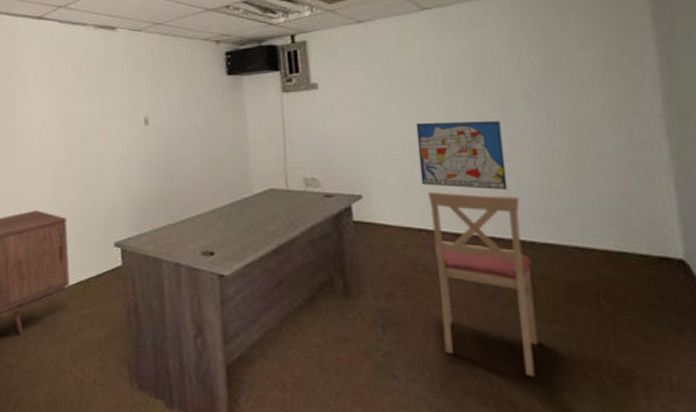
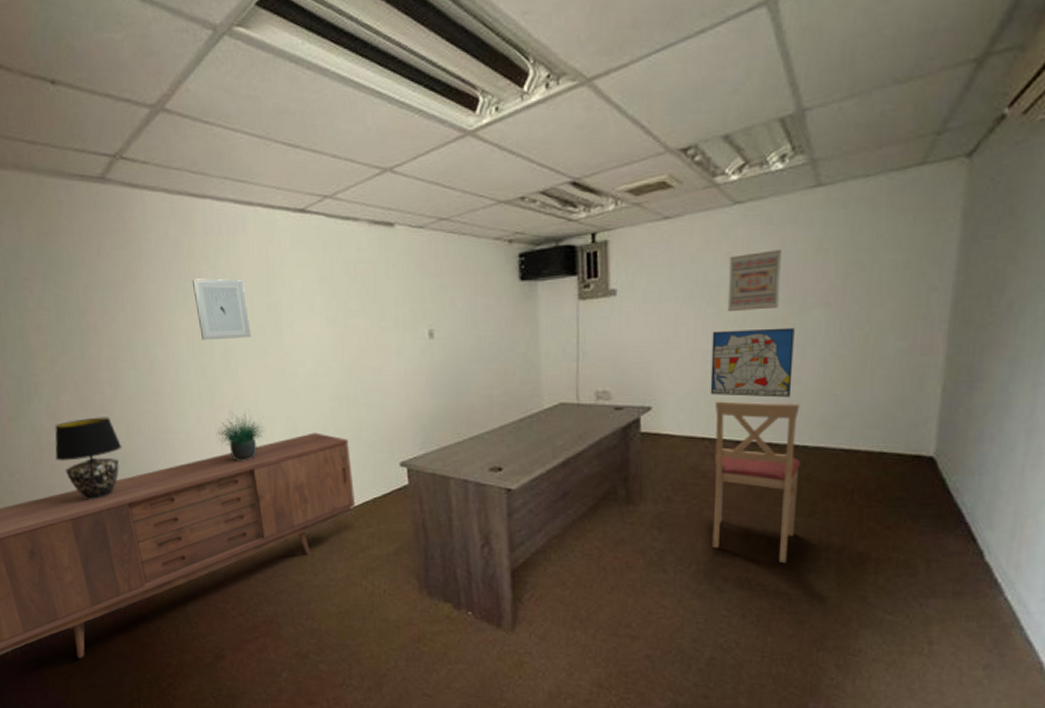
wall art: none [423,49,480,105] -> present [727,250,781,312]

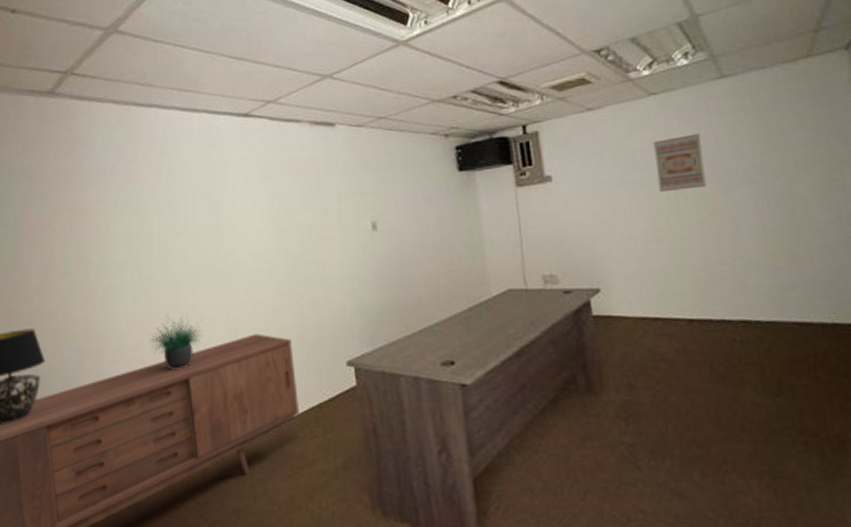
wall art: present [191,278,251,341] -> none [133,181,192,243]
wall art: present [710,327,795,398] -> none [648,204,735,274]
chair: present [712,401,802,564] -> none [662,278,766,452]

